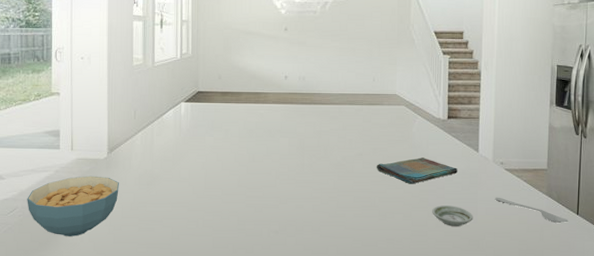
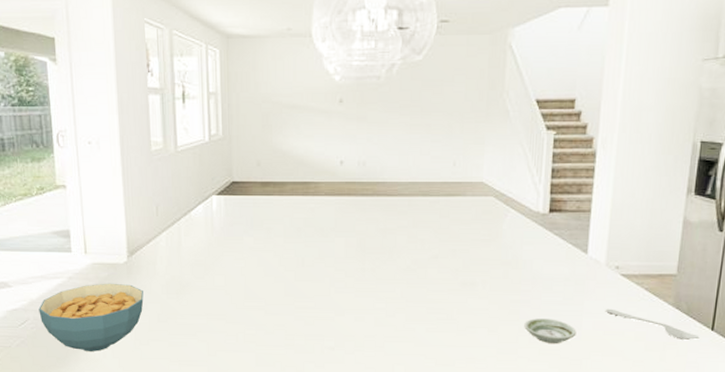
dish towel: present [377,157,457,184] -> none [456,261,559,293]

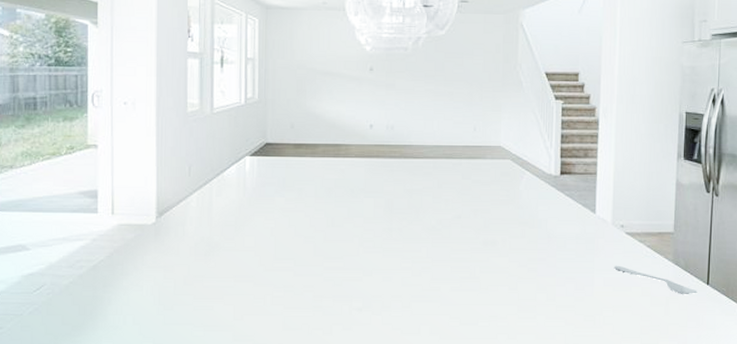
cereal bowl: present [39,283,144,351] -> none [57,245,170,318]
saucer: present [524,318,577,343] -> none [542,276,589,300]

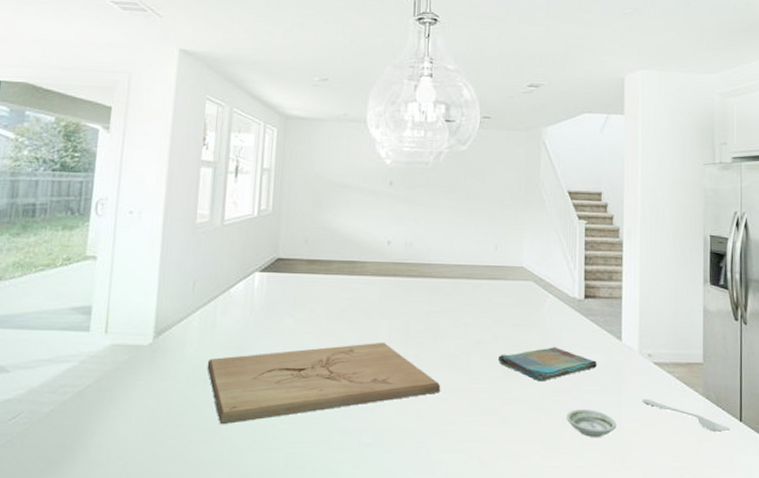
cutting board: none [207,218,424,293] -> present [207,342,441,425]
dish towel: none [478,220,571,251] -> present [498,347,597,382]
saucer: none [542,276,589,300] -> present [566,409,617,437]

